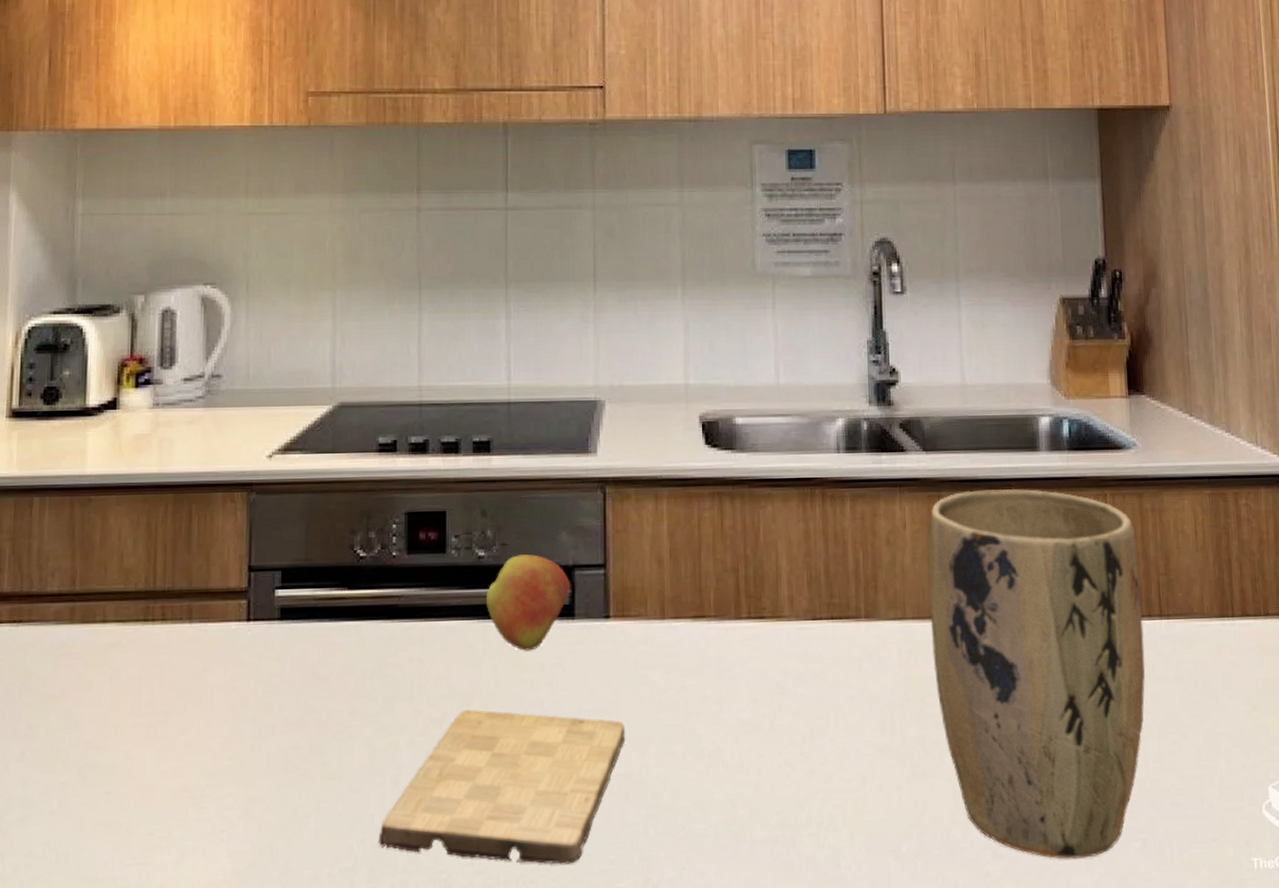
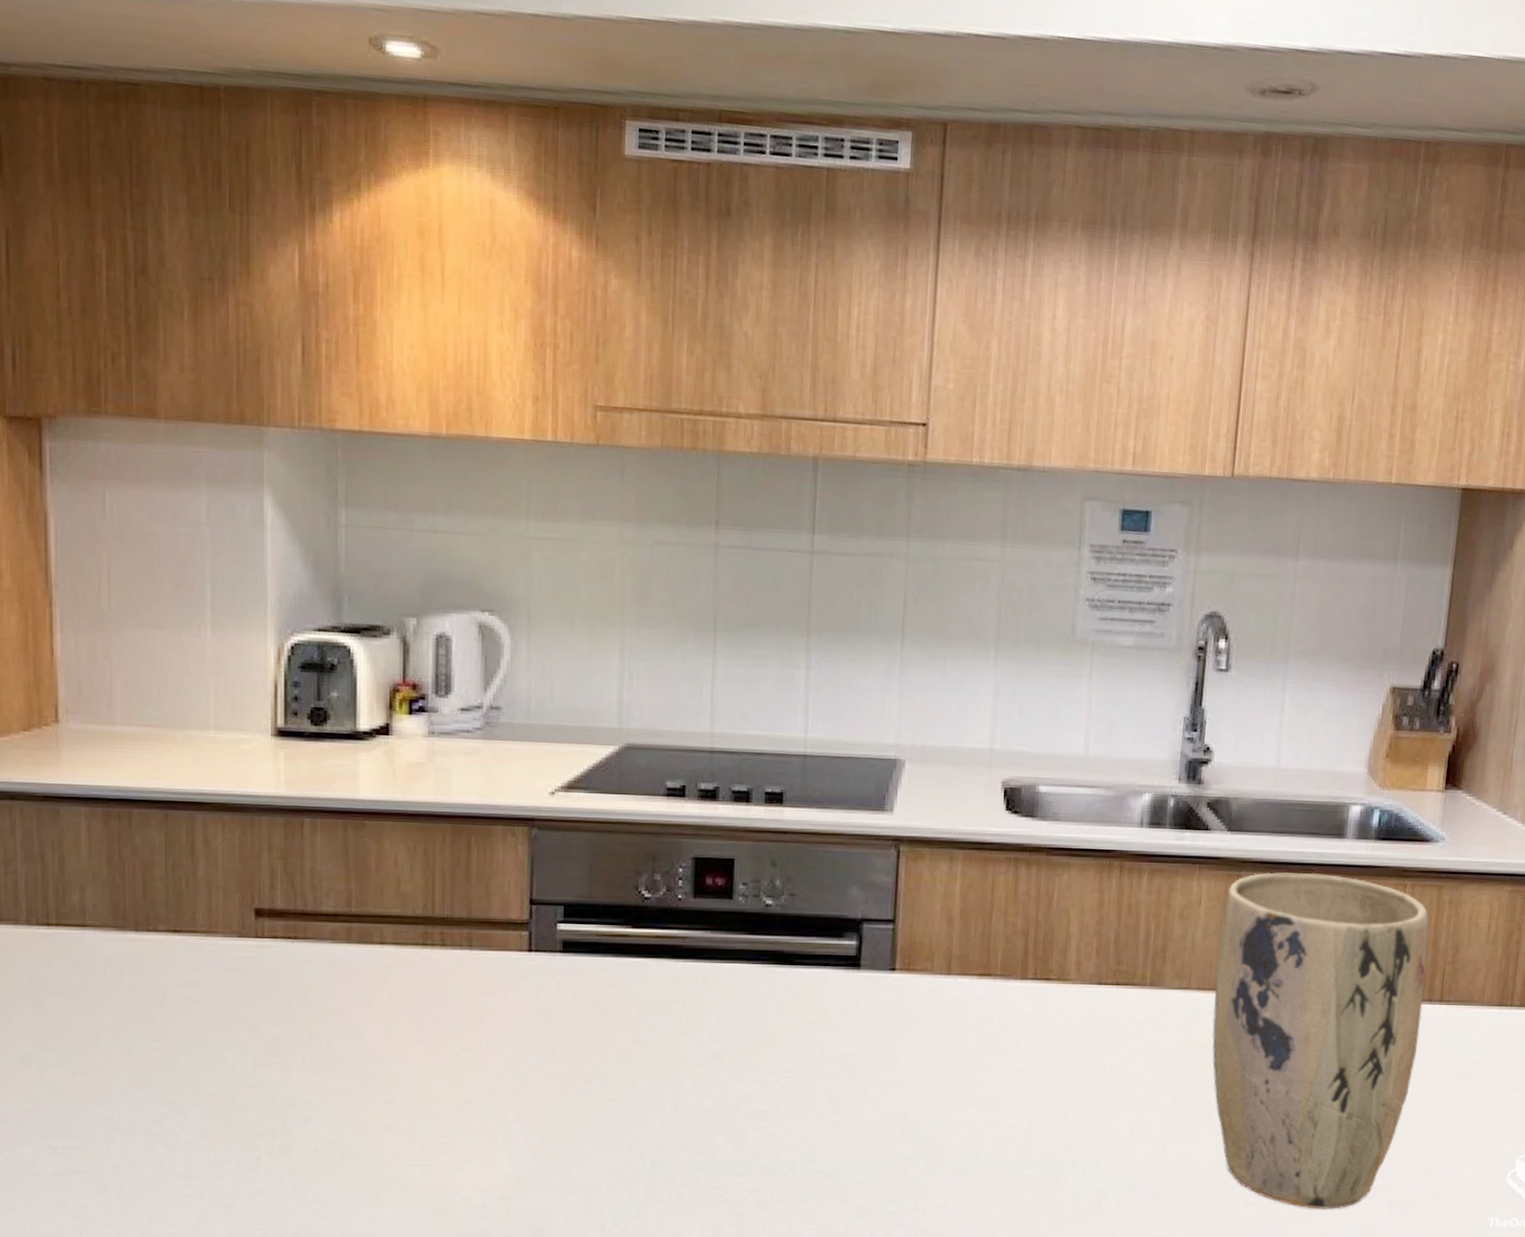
cutting board: present [378,709,626,864] -> none [657,1046,904,1188]
apple: present [487,554,571,651] -> none [772,905,859,996]

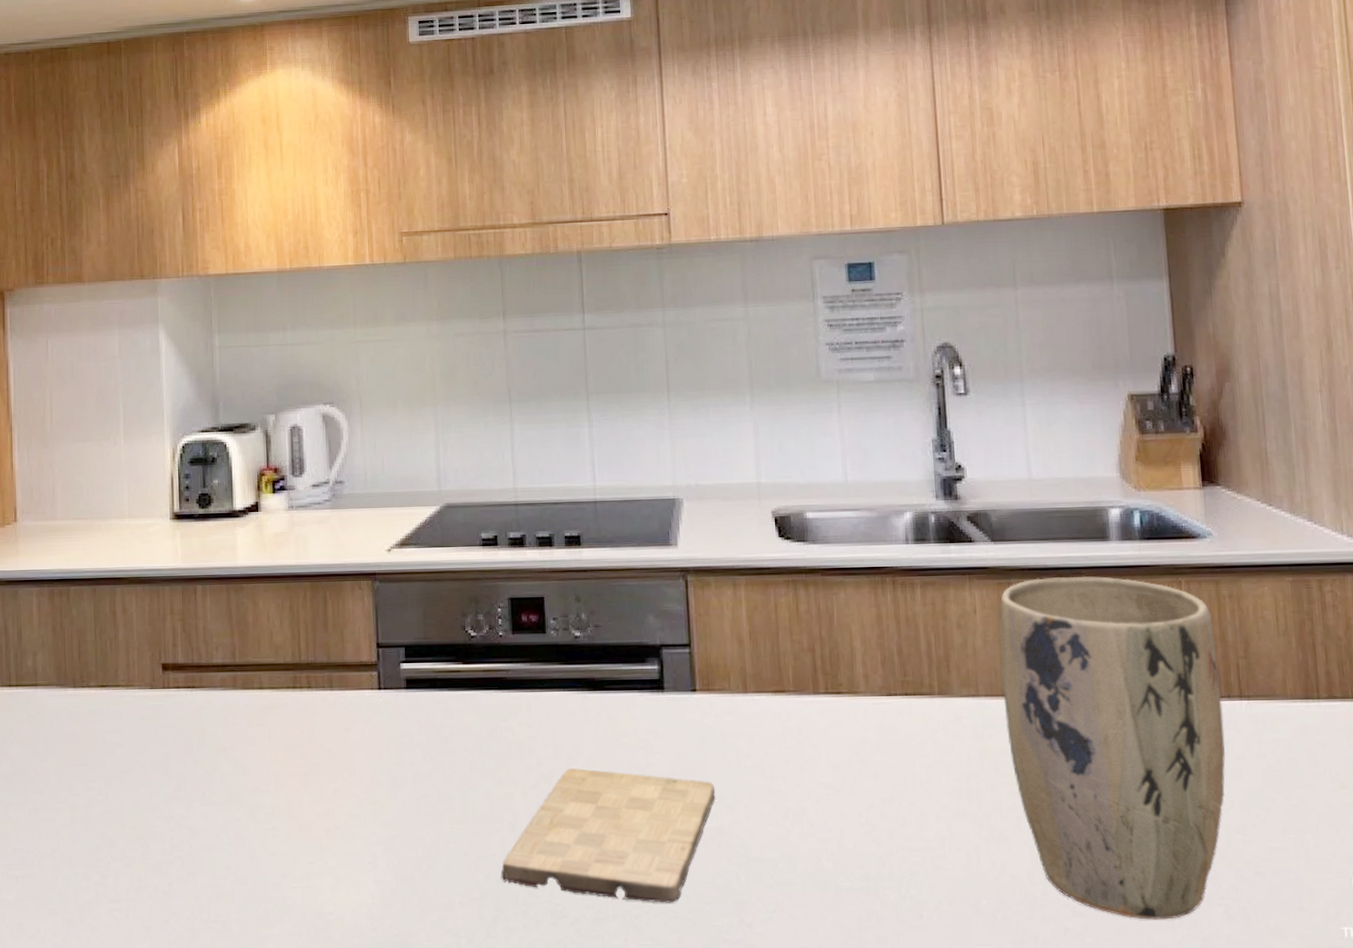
cutting board: none [657,1046,904,1188] -> present [501,768,716,903]

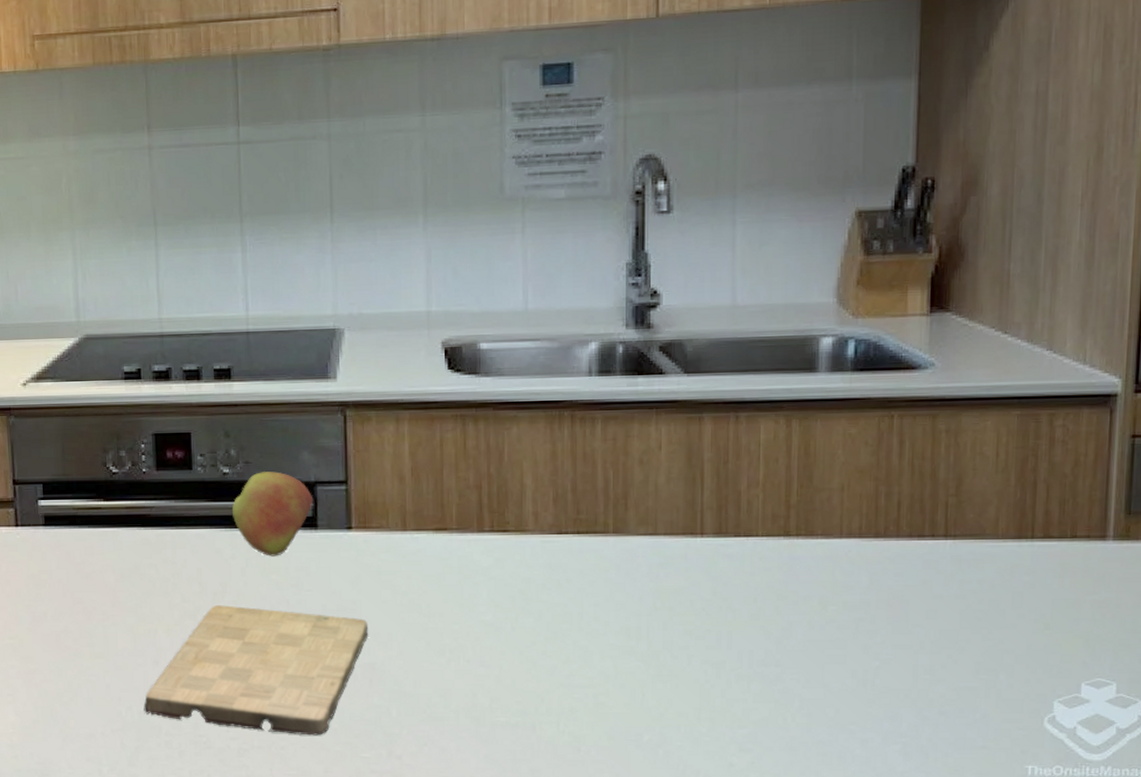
apple: none [584,635,660,719] -> present [232,471,314,556]
plant pot: present [999,576,1225,920] -> none [684,410,925,756]

